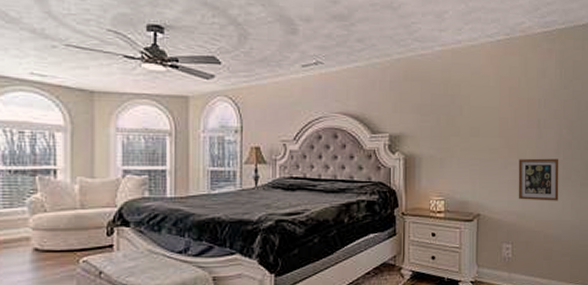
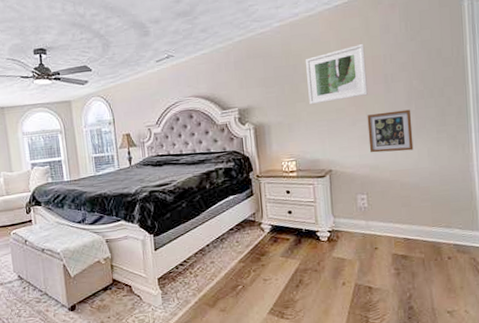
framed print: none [464,84,522,141] -> present [306,44,368,105]

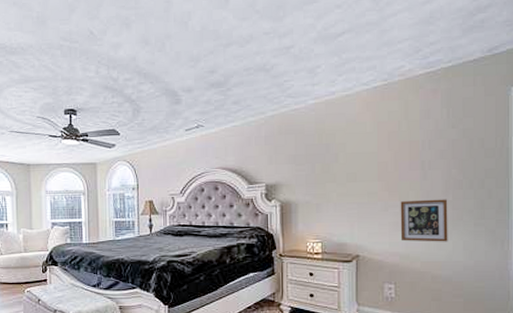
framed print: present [306,44,368,105] -> none [340,128,403,186]

